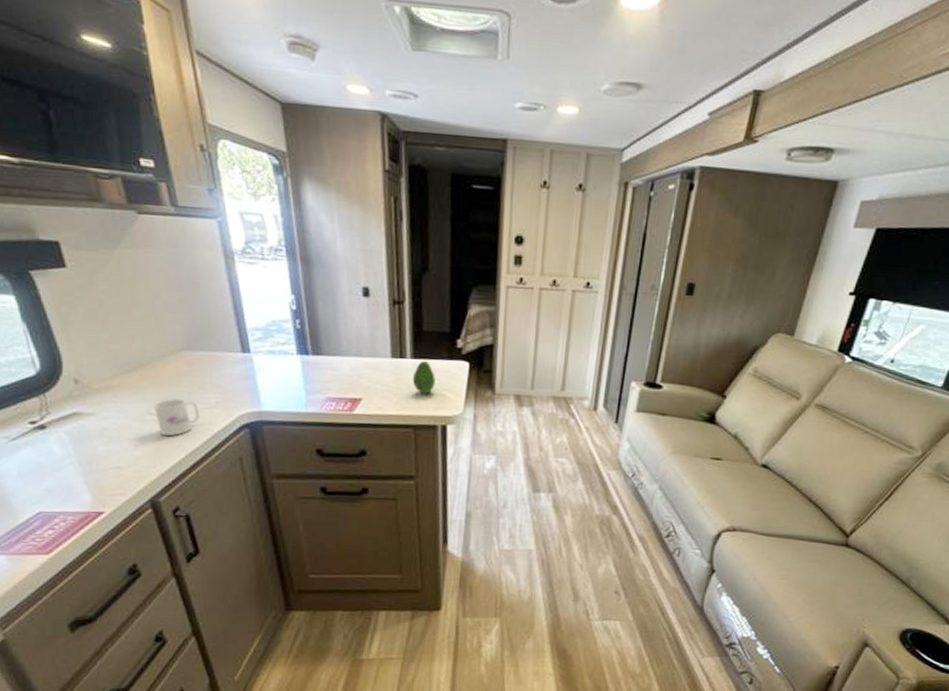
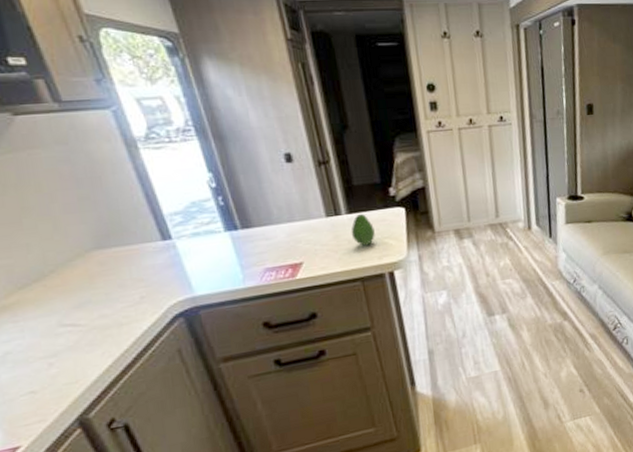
mug: present [154,399,200,436] -> none [65,301,124,346]

